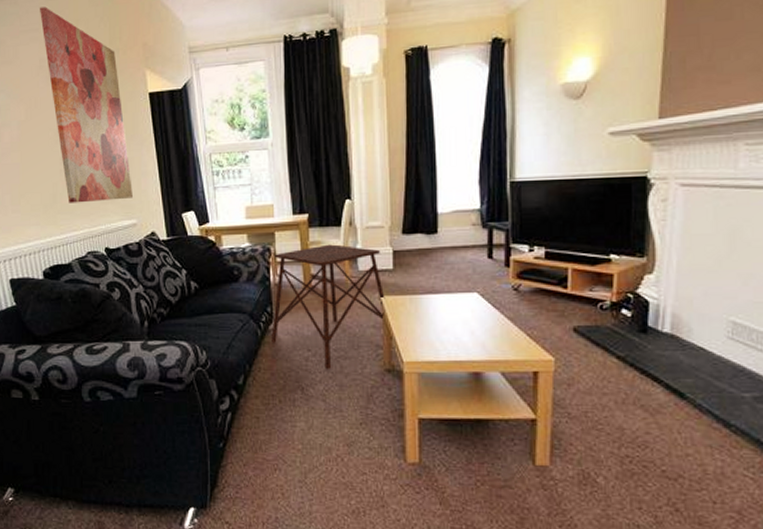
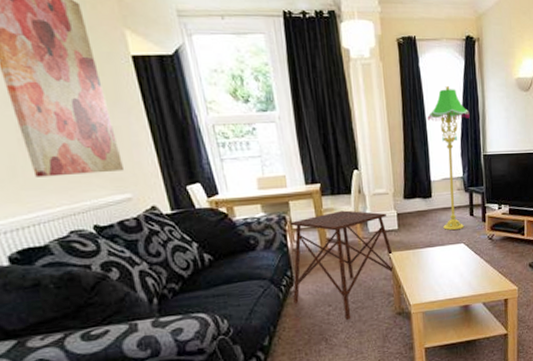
floor lamp: none [437,100,493,275] -> present [427,86,470,231]

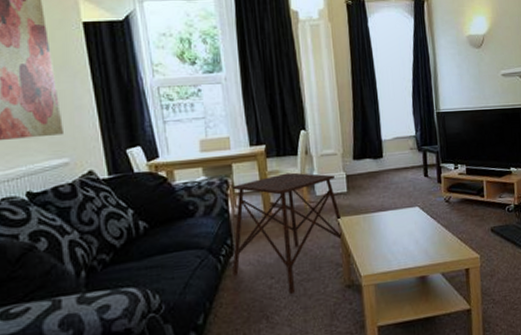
floor lamp: present [427,86,470,231] -> none [377,45,421,193]

